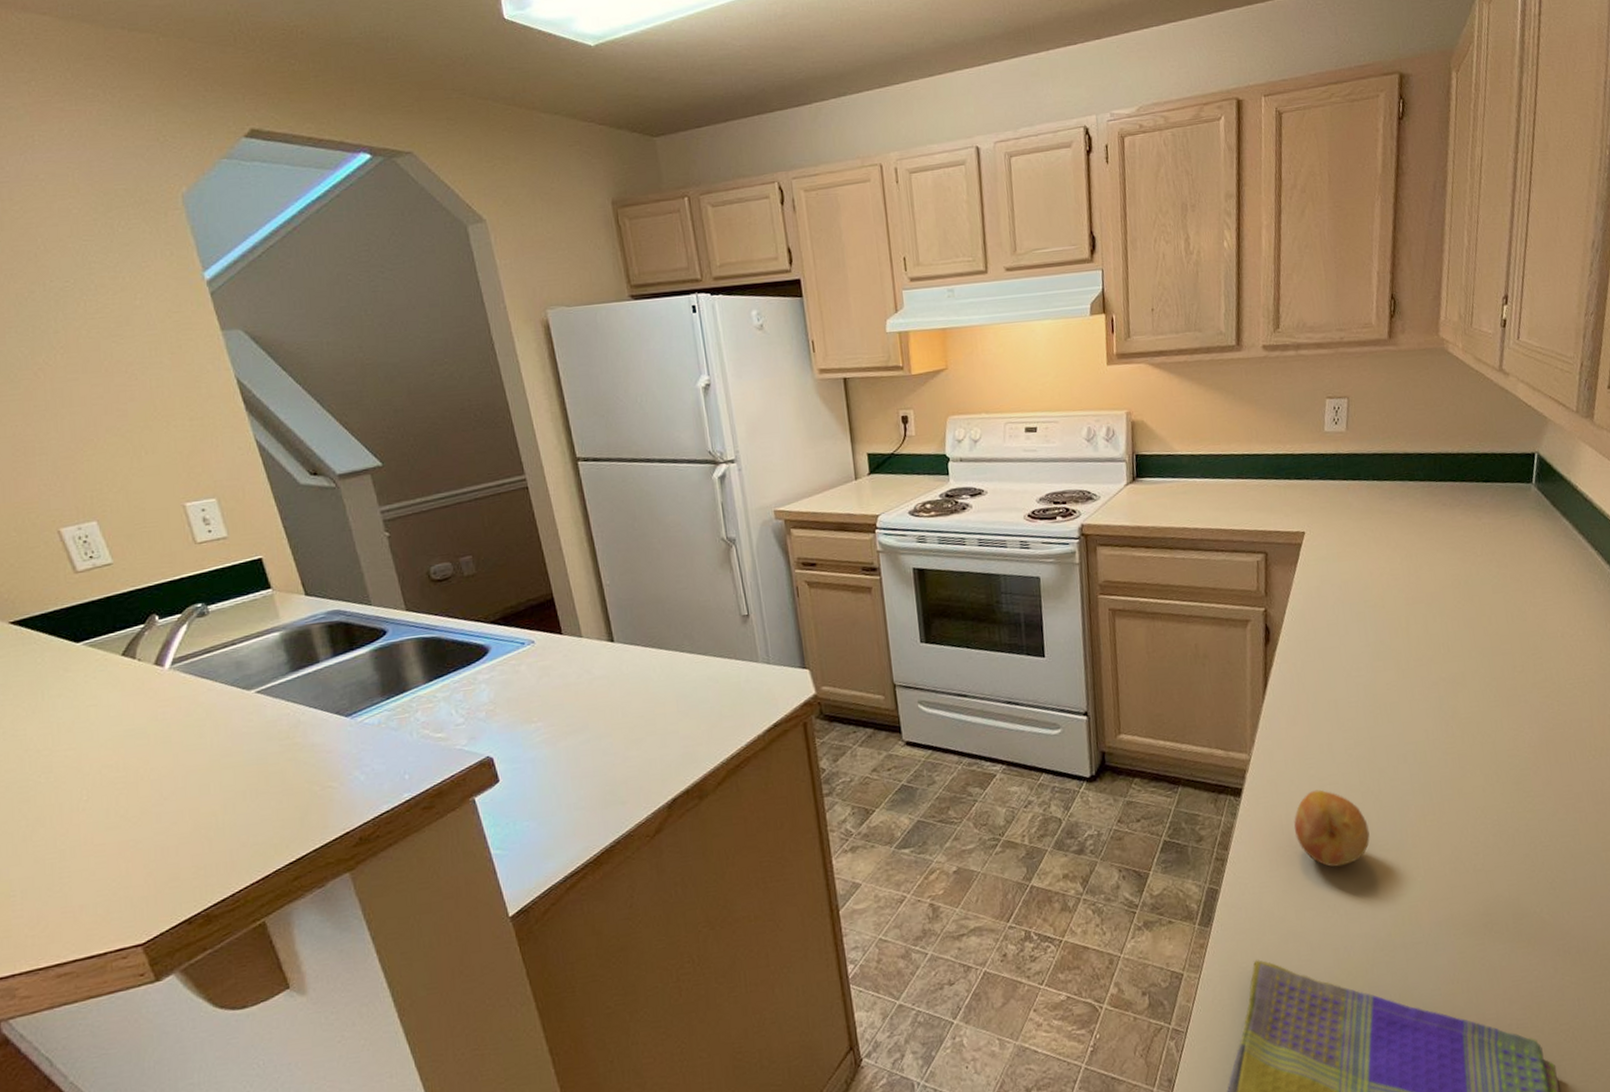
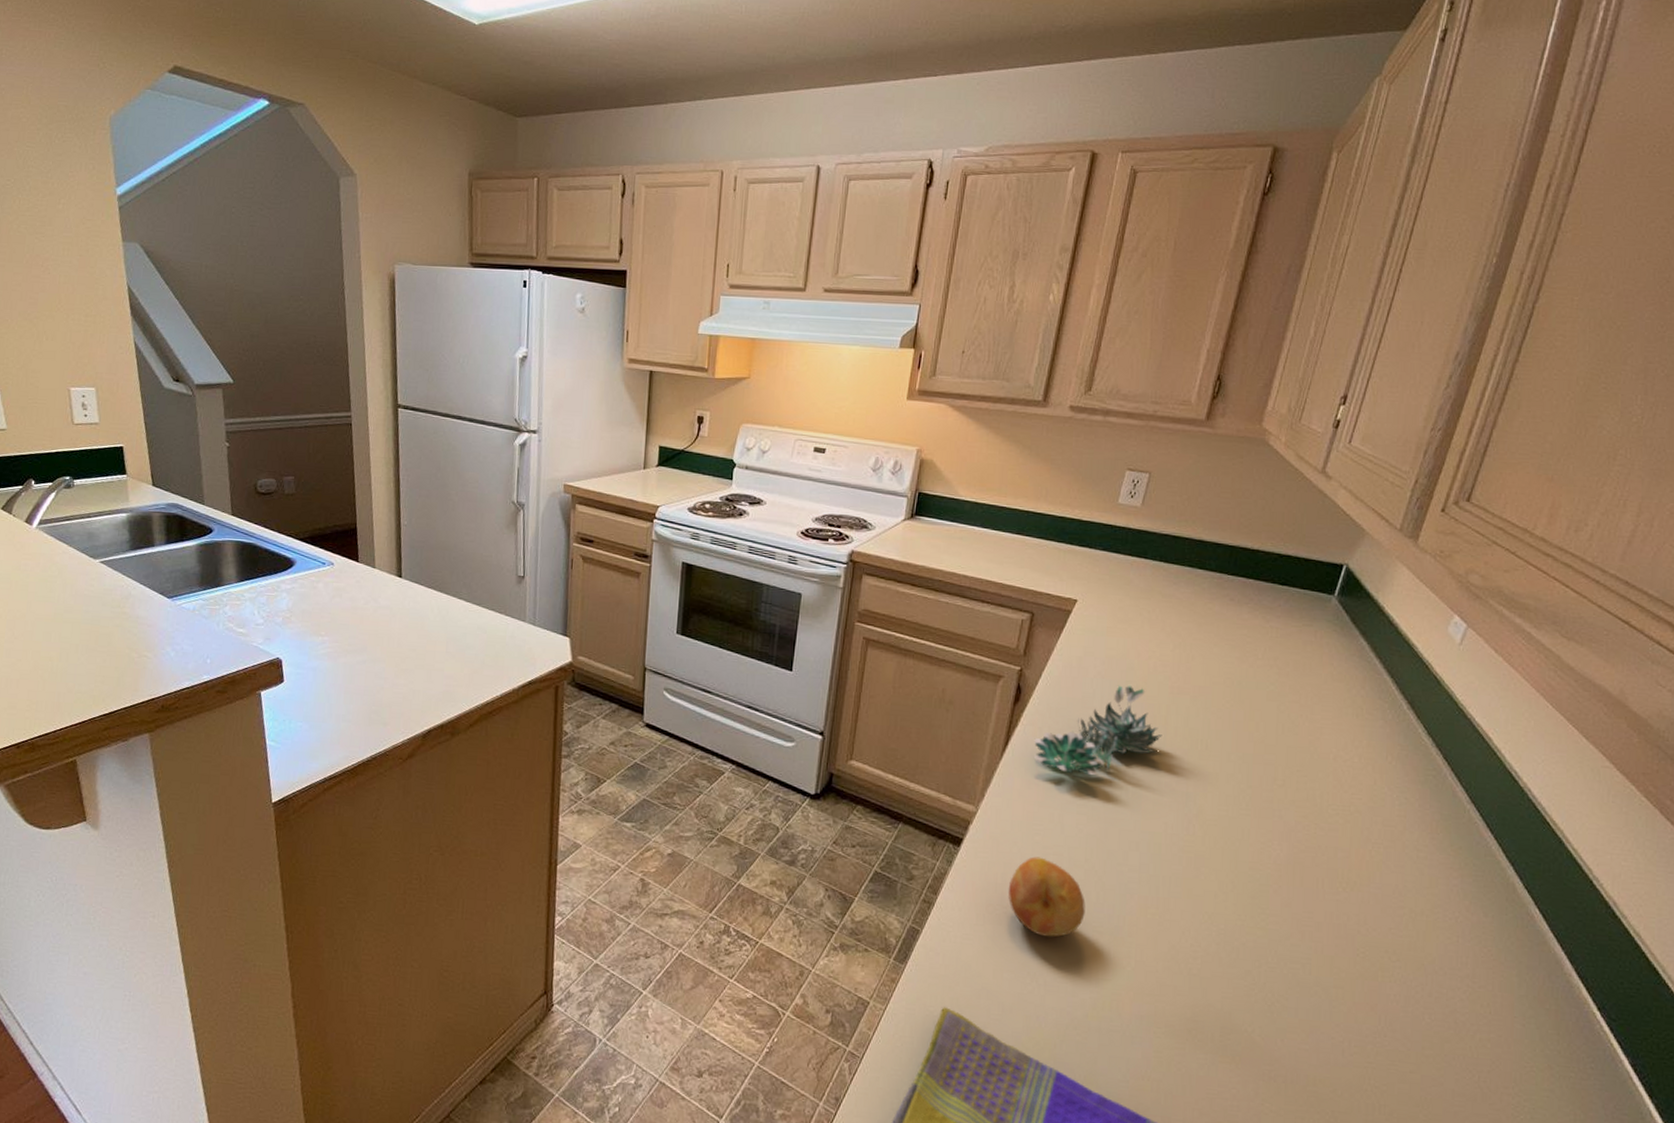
succulent plant: none [1290,605,1407,702] -> present [1034,685,1162,775]

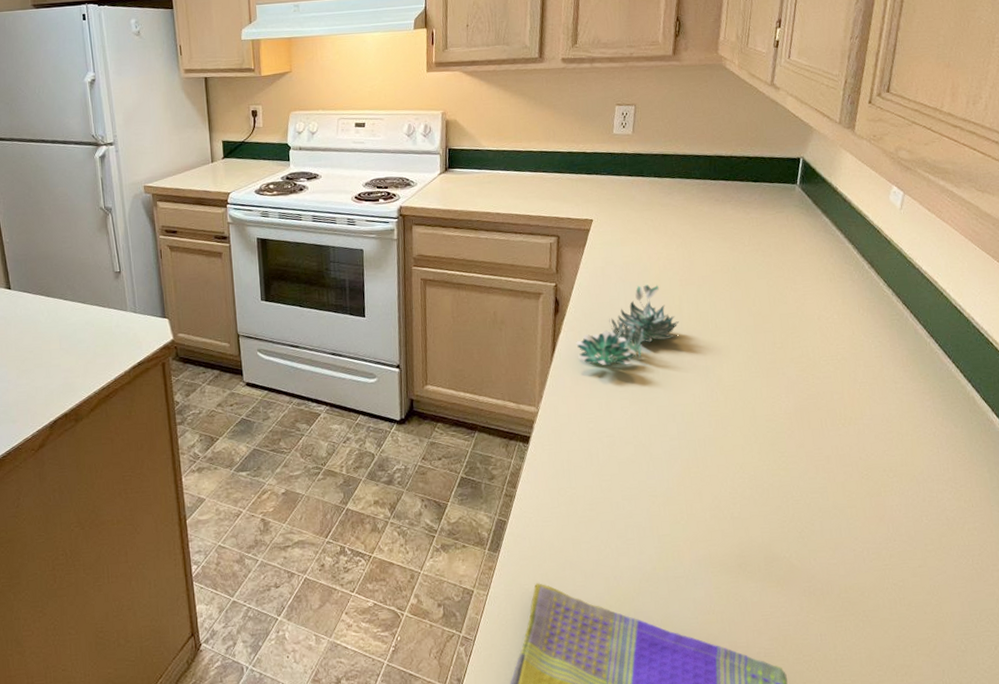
fruit: present [1008,856,1085,937] -> none [574,441,640,508]

